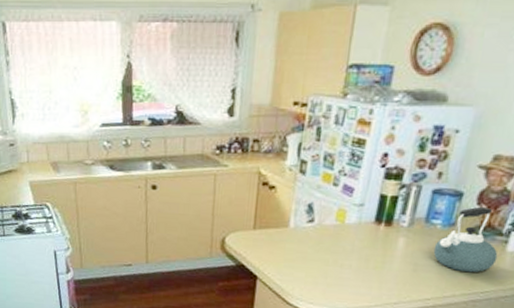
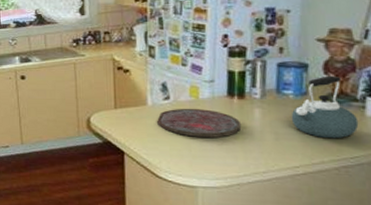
cutting board: none [297,232,383,266] -> present [157,108,242,138]

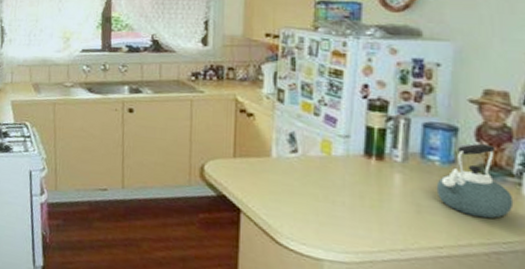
cutting board: present [157,108,242,138] -> none [281,164,379,204]

